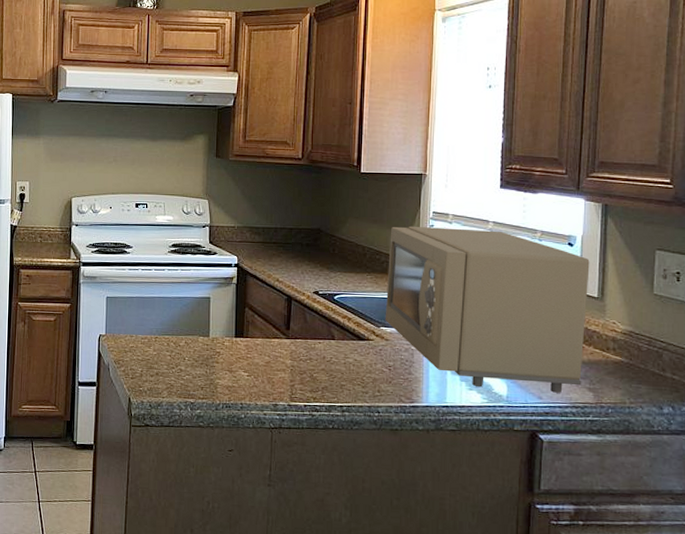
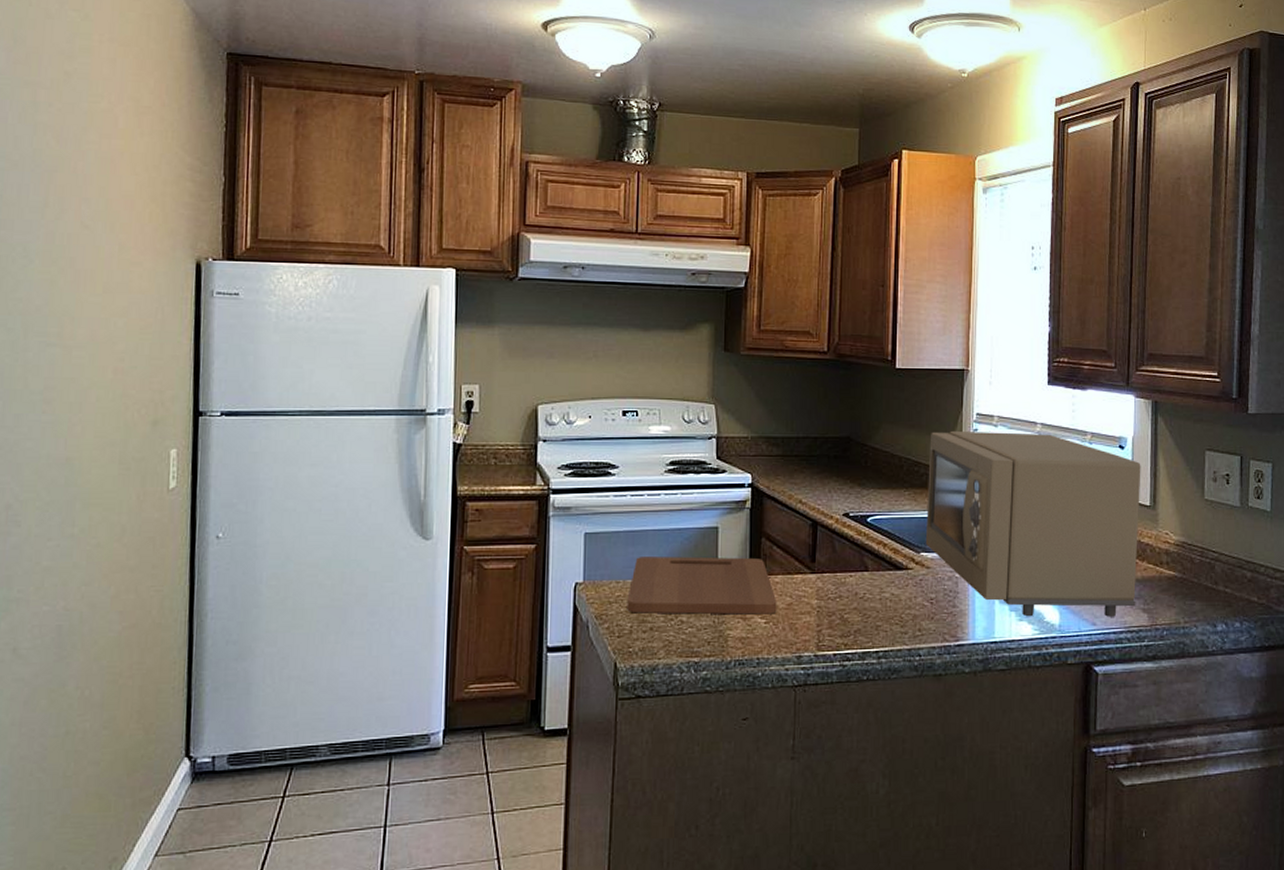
cutting board: none [138,317,258,369] -> present [627,556,777,615]

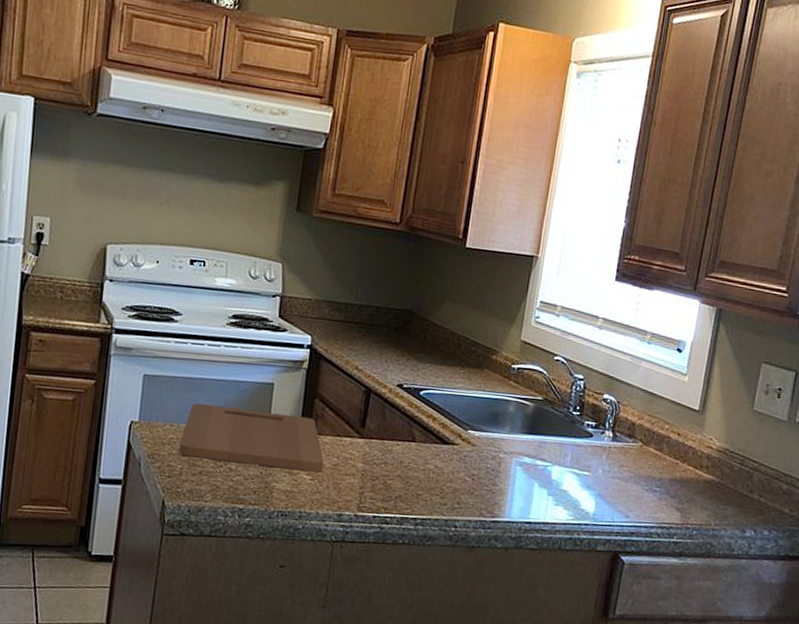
microwave: present [925,430,1141,617] -> none [474,314,696,512]

